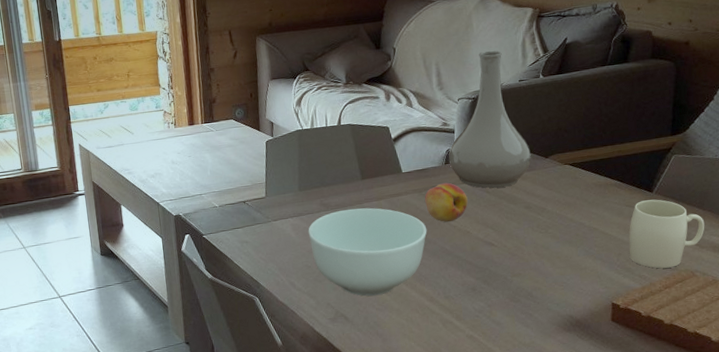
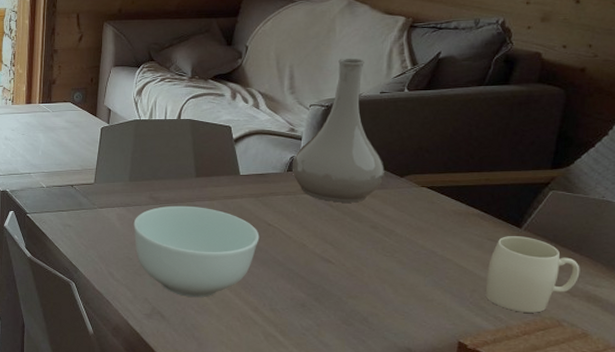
fruit: present [425,182,468,223] -> none [261,191,308,232]

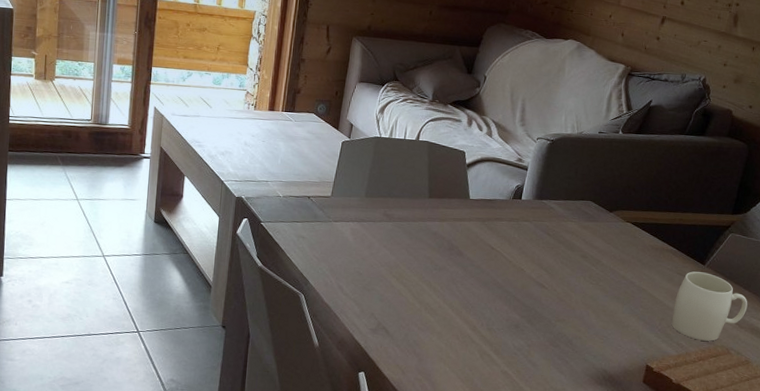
bowl: present [133,205,260,298] -> none [365,224,483,315]
vase: present [292,58,384,203] -> none [516,97,597,233]

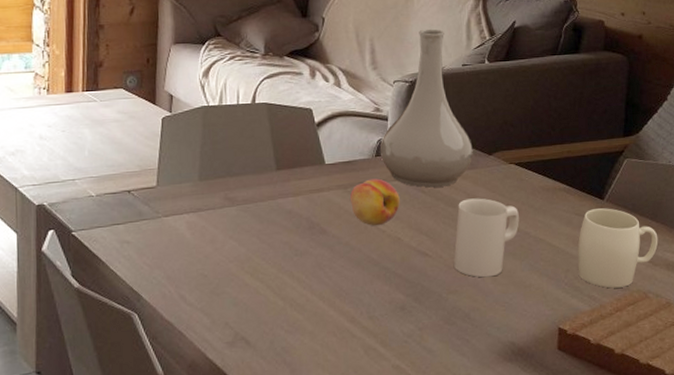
fruit: none [486,217,528,257] -> present [350,178,400,227]
vase: none [516,97,597,233] -> present [379,29,473,188]
cup: none [564,246,628,314] -> present [453,198,519,278]

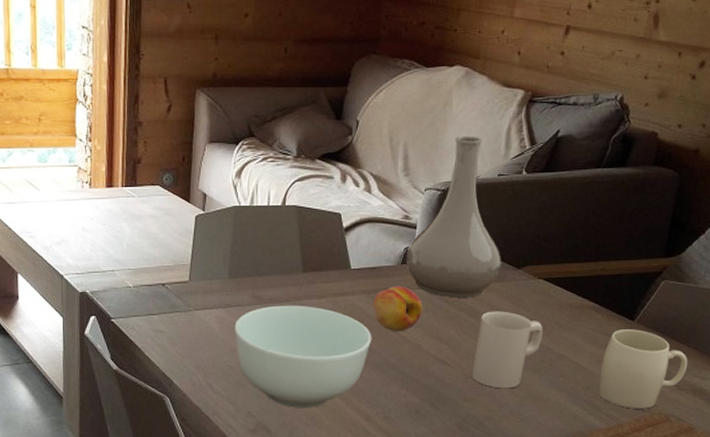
bowl: none [207,204,351,315] -> present [234,305,372,409]

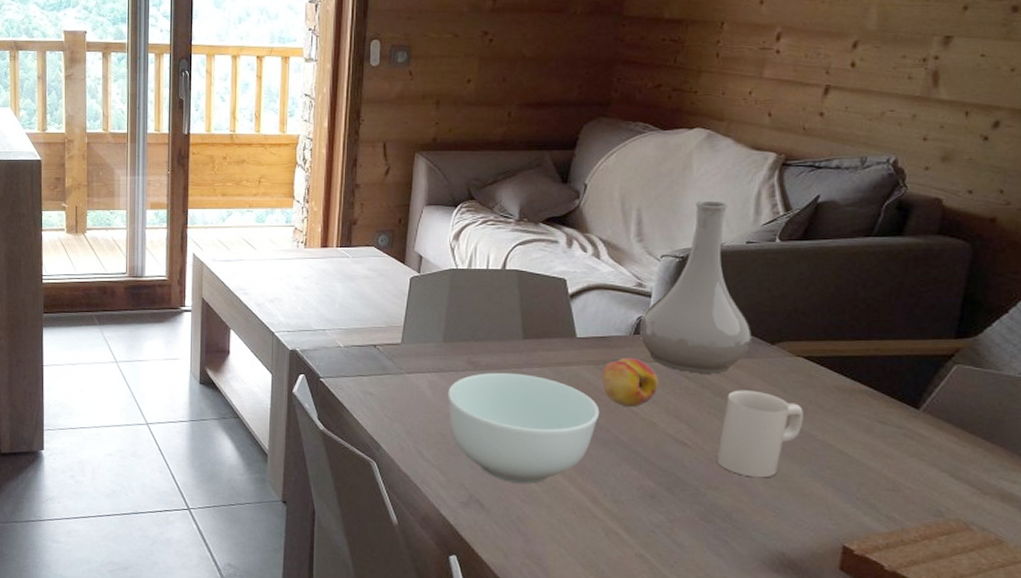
mug: present [598,329,688,409] -> none [875,418,992,513]

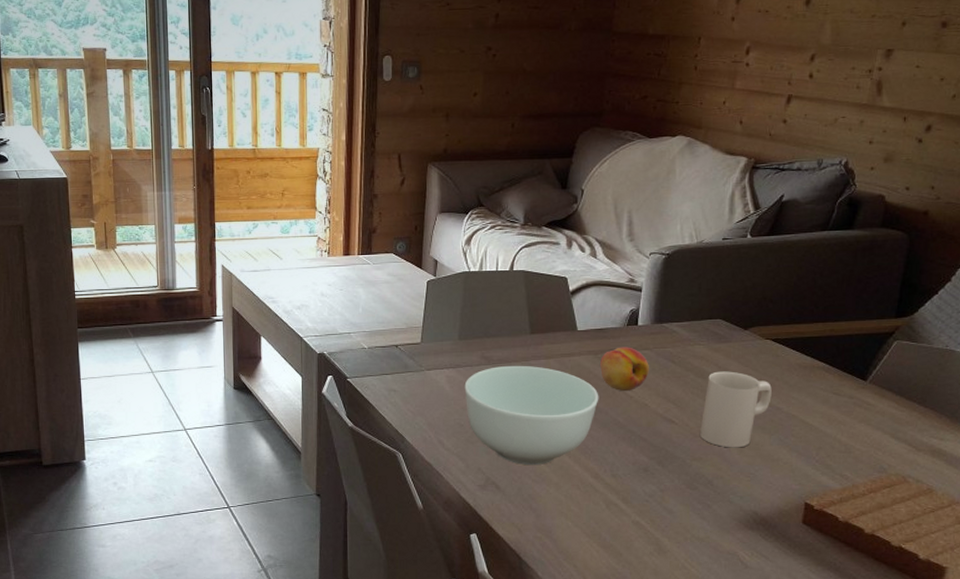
vase: present [639,200,752,374] -> none [632,201,728,358]

